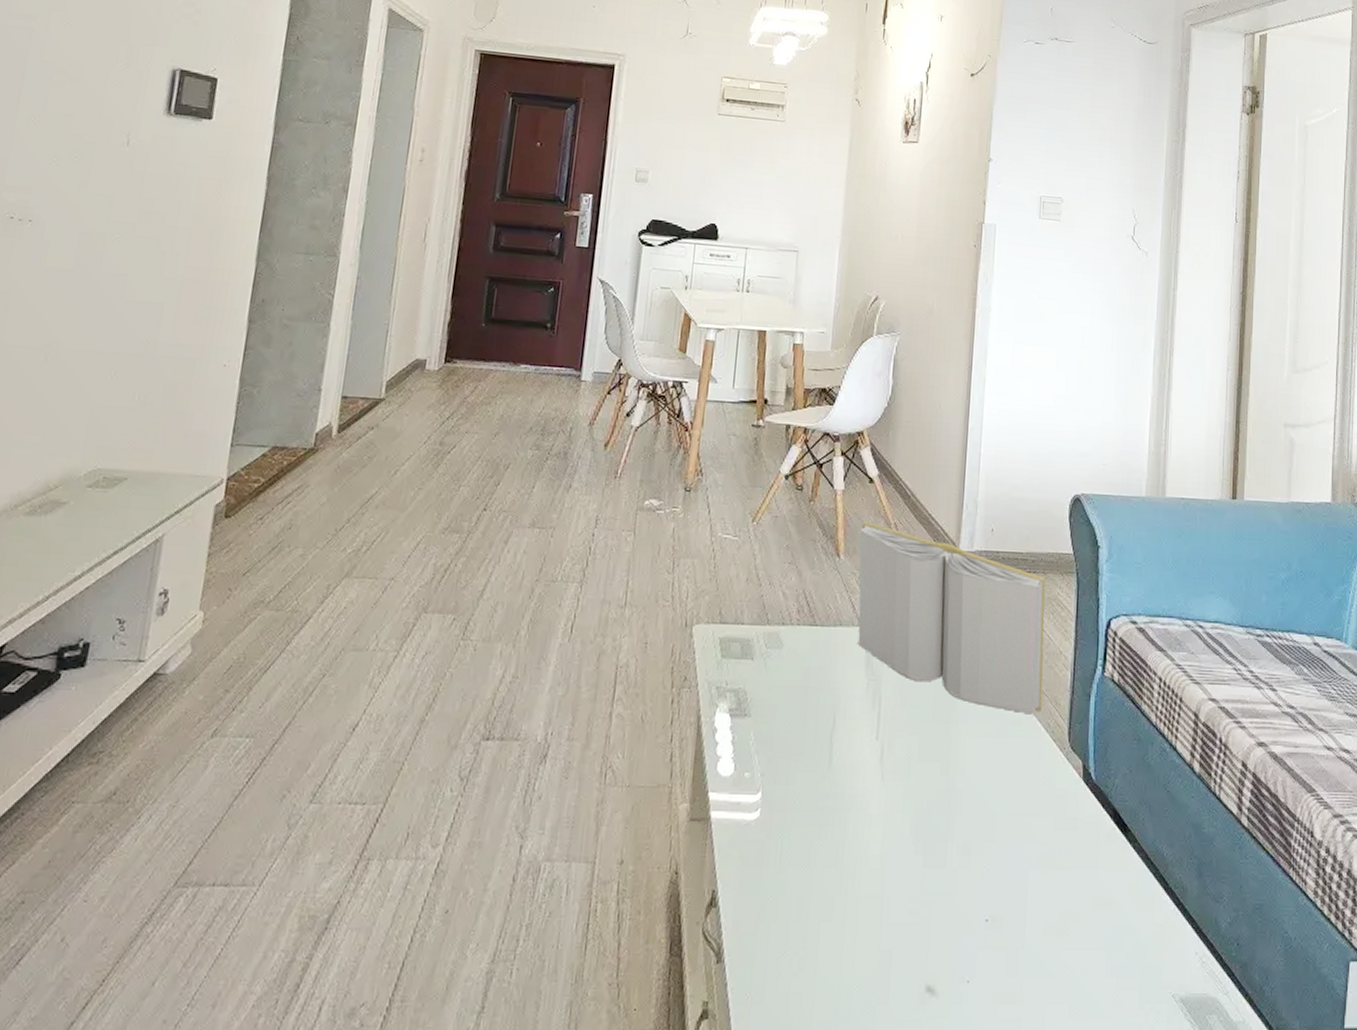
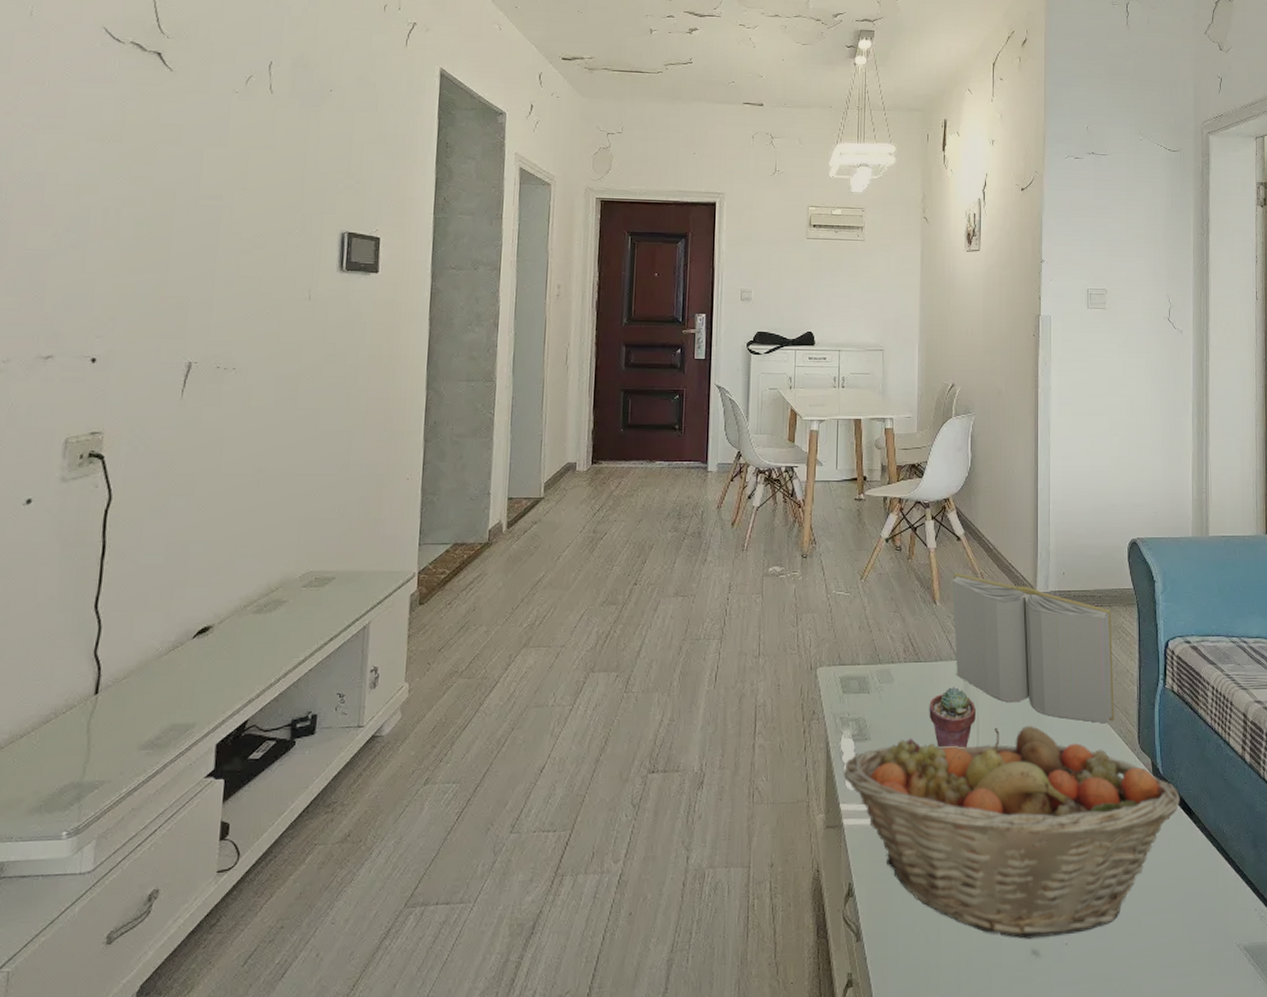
fruit basket: none [715,711,1114,972] -> present [843,726,1180,939]
potted succulent: none [822,658,878,732] -> present [929,687,976,748]

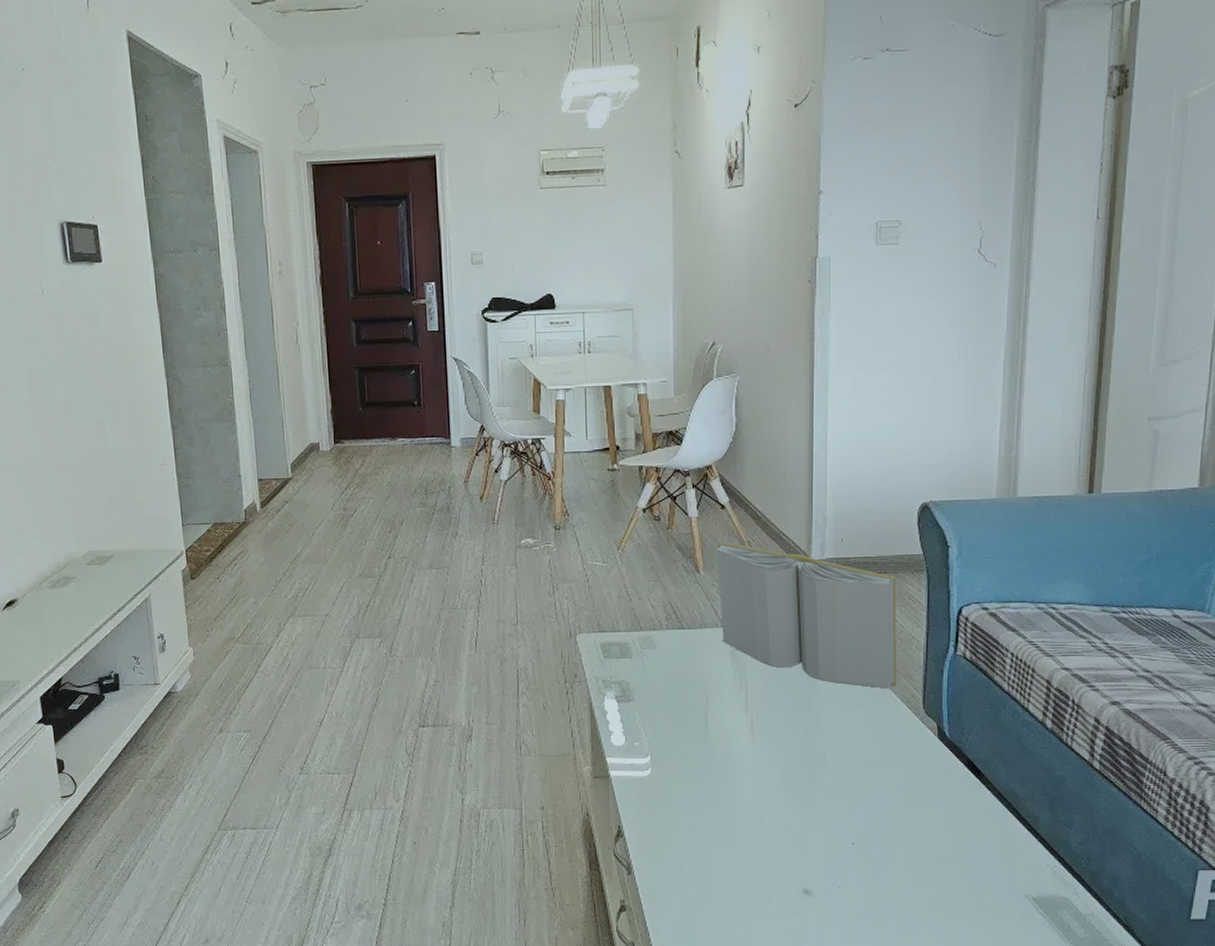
fruit basket: present [843,726,1180,939] -> none [608,690,968,880]
potted succulent: present [929,687,976,748] -> none [694,653,744,709]

